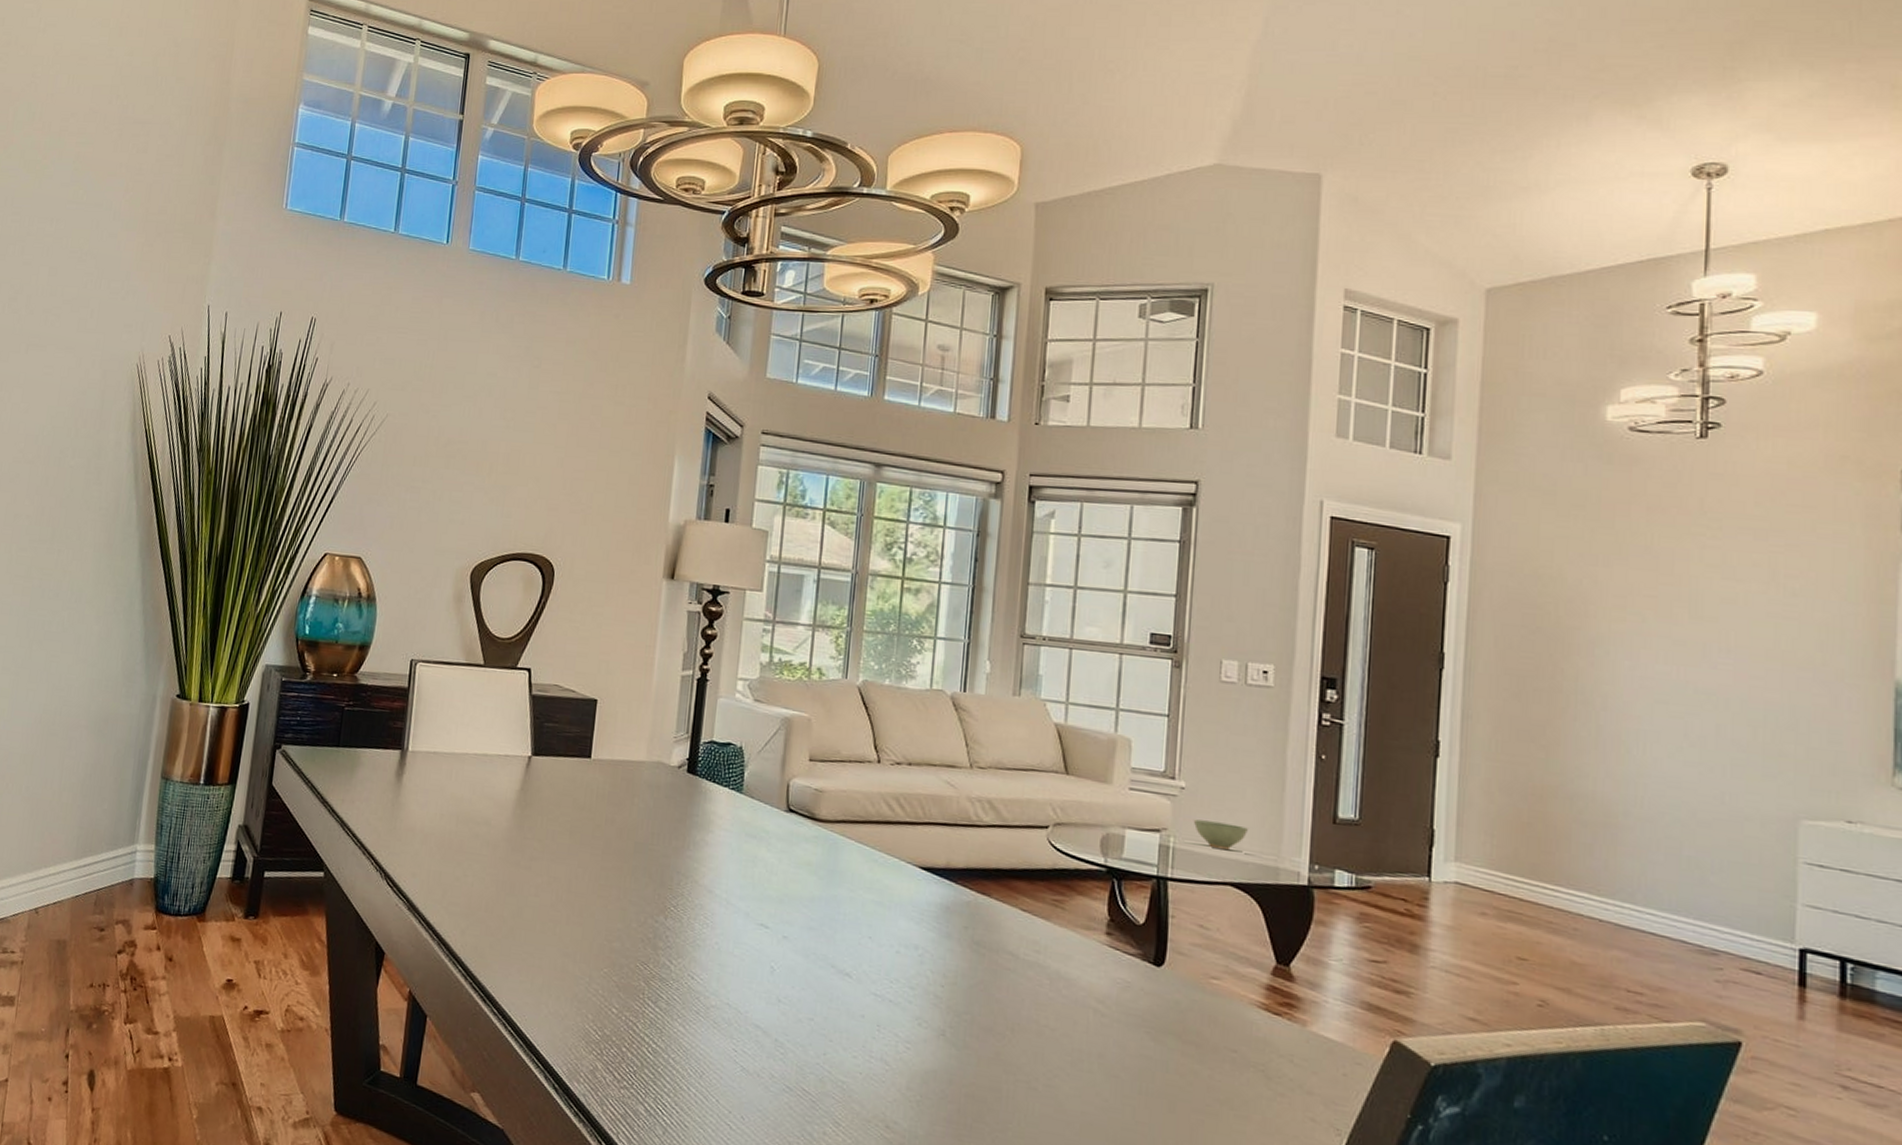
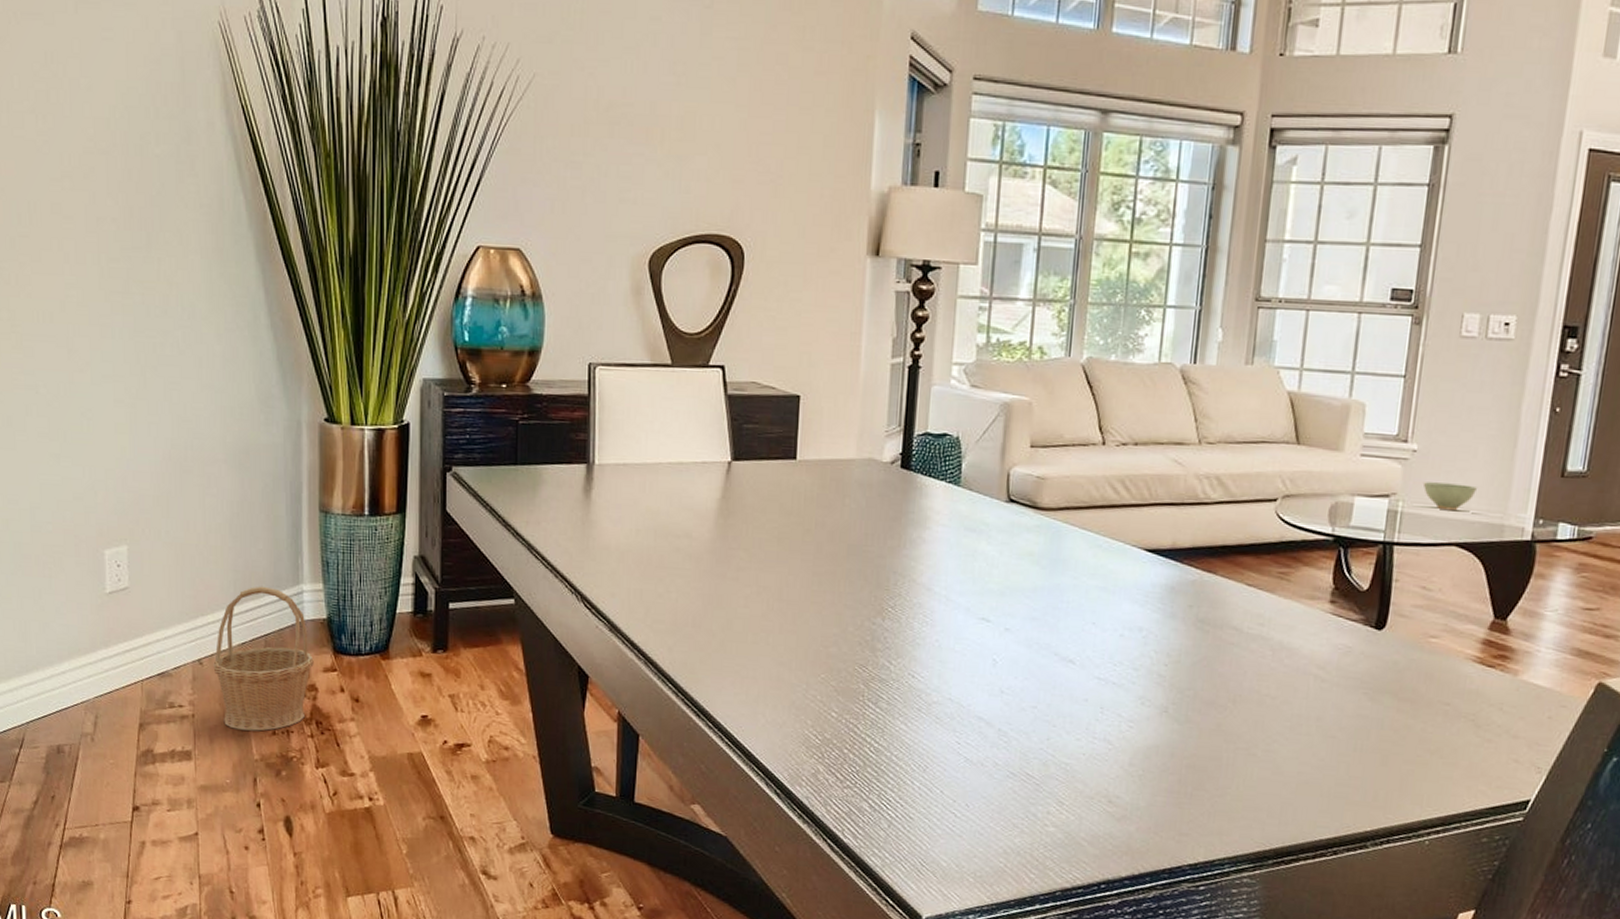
basket: none [47,843,137,983] -> present [213,586,314,731]

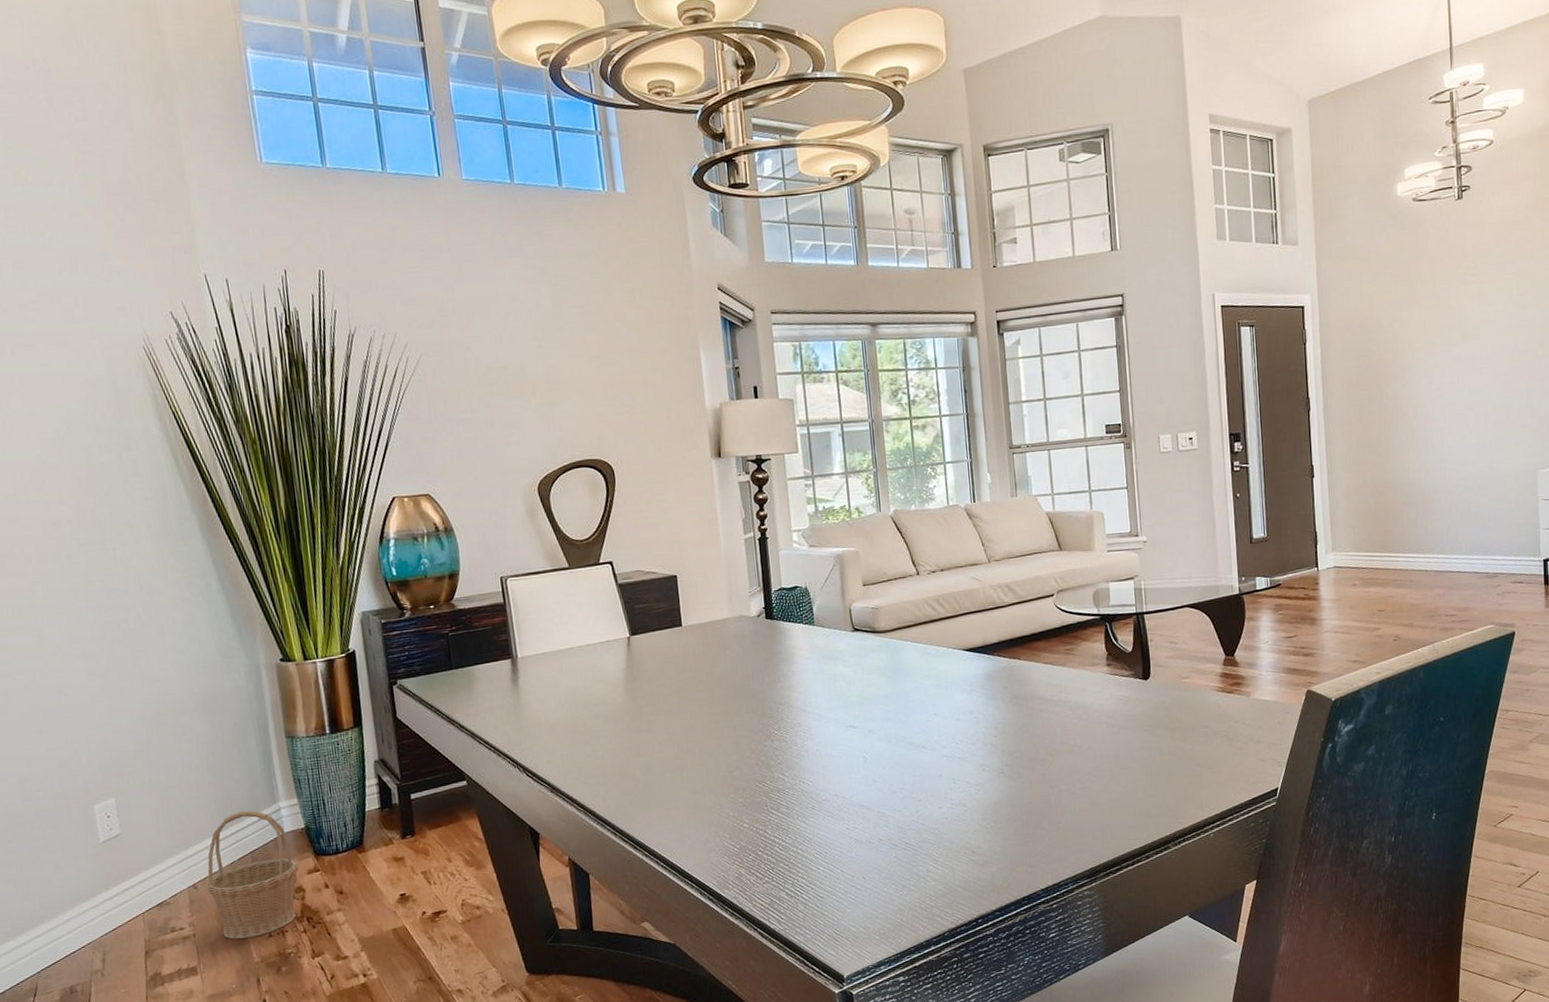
bowl: present [1422,482,1477,511] -> none [1155,560,1194,582]

